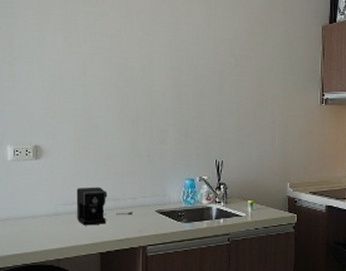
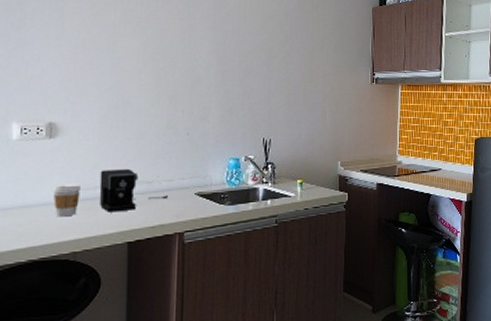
coffee cup: none [40,199,62,228] -> present [53,183,82,217]

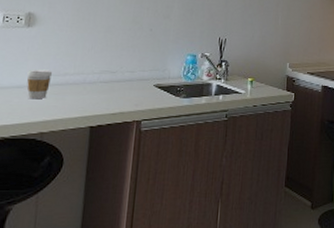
coffee maker: present [99,168,168,213] -> none [68,58,129,98]

